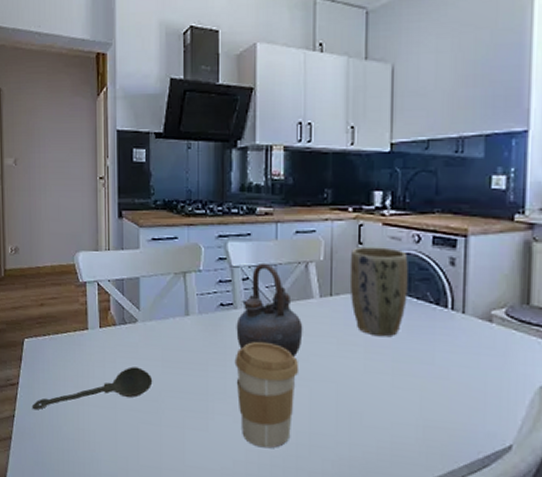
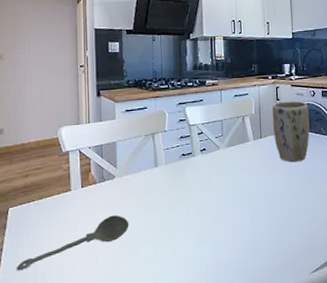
coffee cup: present [234,341,299,449] -> none [195,178,243,260]
teapot: present [236,262,303,356] -> none [195,120,244,186]

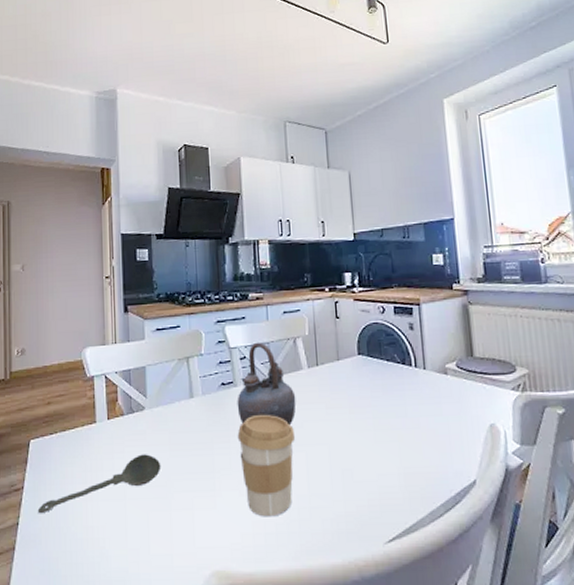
teapot: none [195,120,244,186] -> present [237,342,296,425]
coffee cup: none [195,178,243,260] -> present [237,414,296,517]
plant pot: present [272,101,310,162] -> none [330,319,380,398]

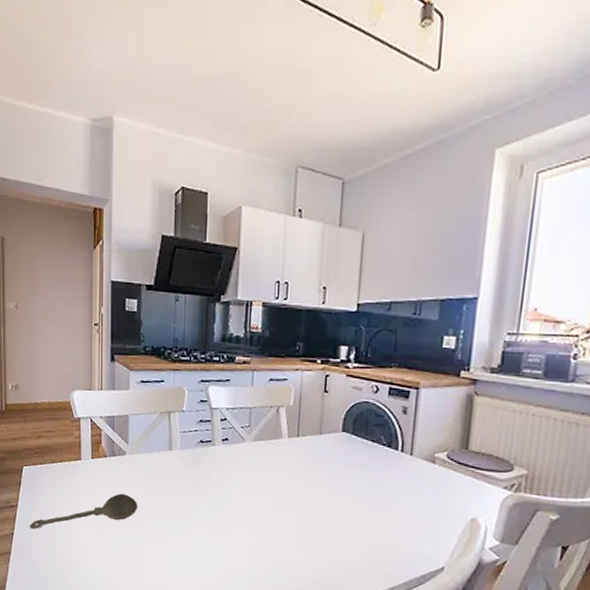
teapot: present [237,342,296,425] -> none [213,405,272,488]
coffee cup: present [237,414,296,517] -> none [211,474,268,566]

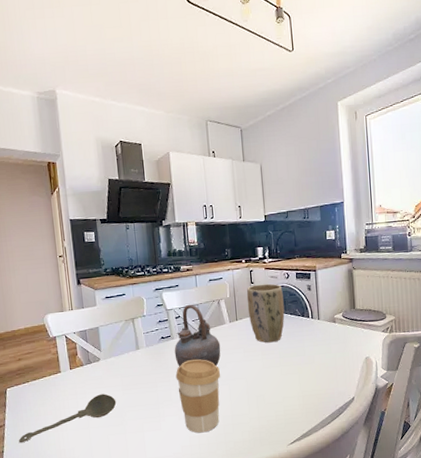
coffee cup: none [211,474,268,566] -> present [175,359,221,433]
teapot: none [213,405,272,488] -> present [174,304,221,367]
plant pot: none [314,394,367,474] -> present [246,283,285,343]

